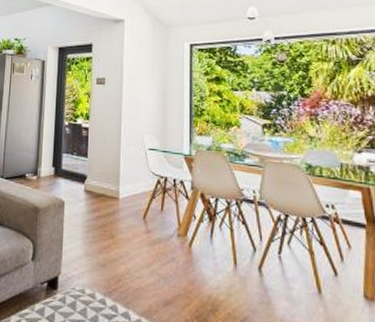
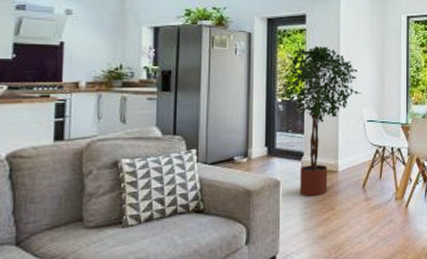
potted tree: none [68,72,143,221] -> present [281,45,361,196]

